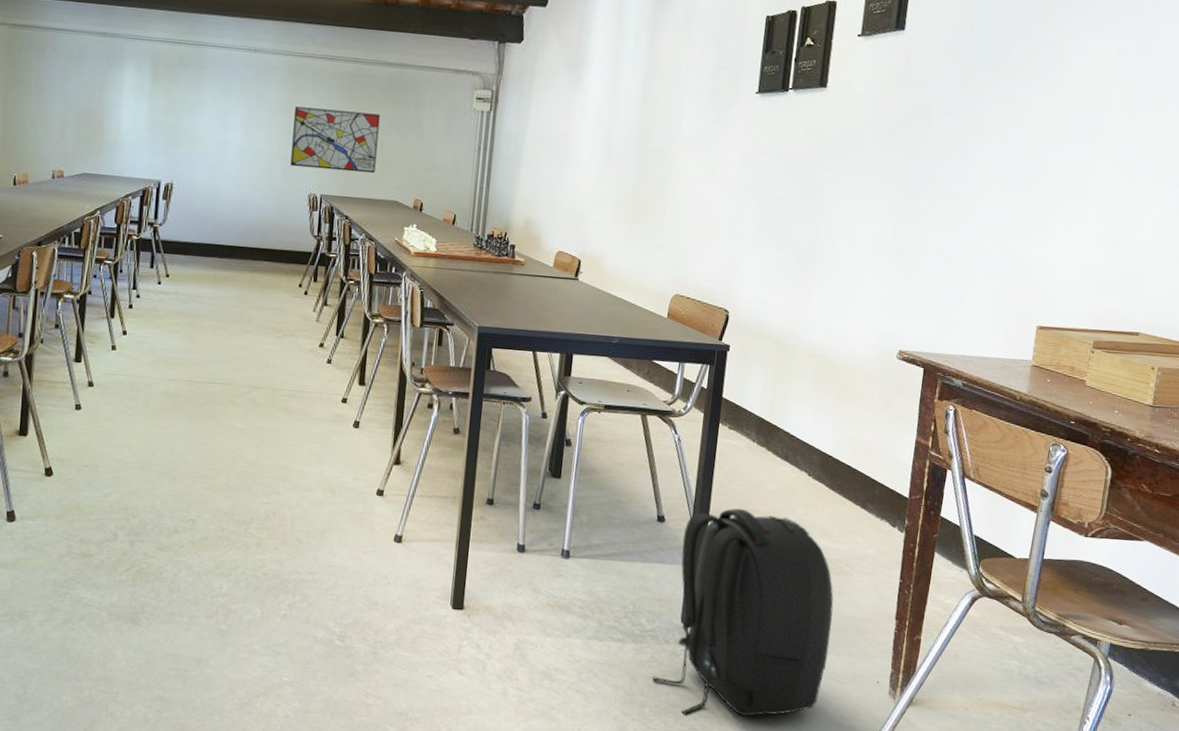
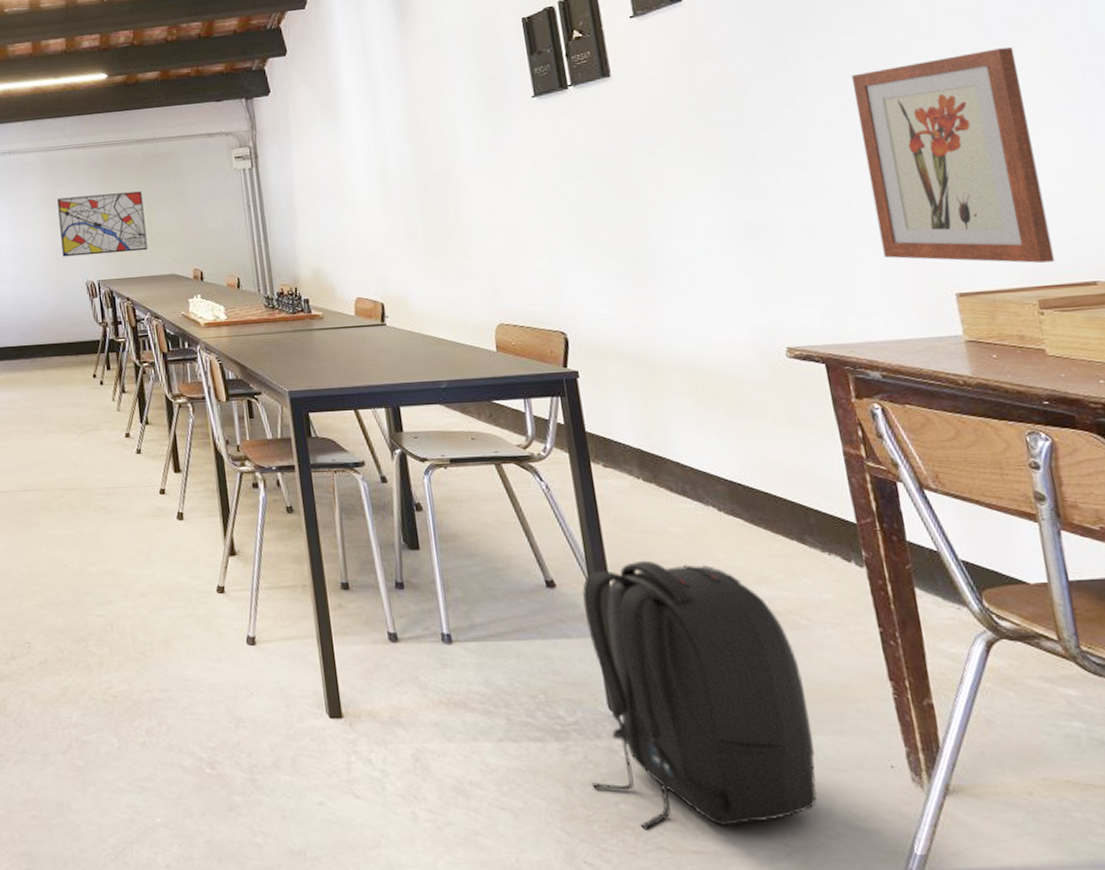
wall art: none [994,125,1145,312] -> present [851,47,1055,263]

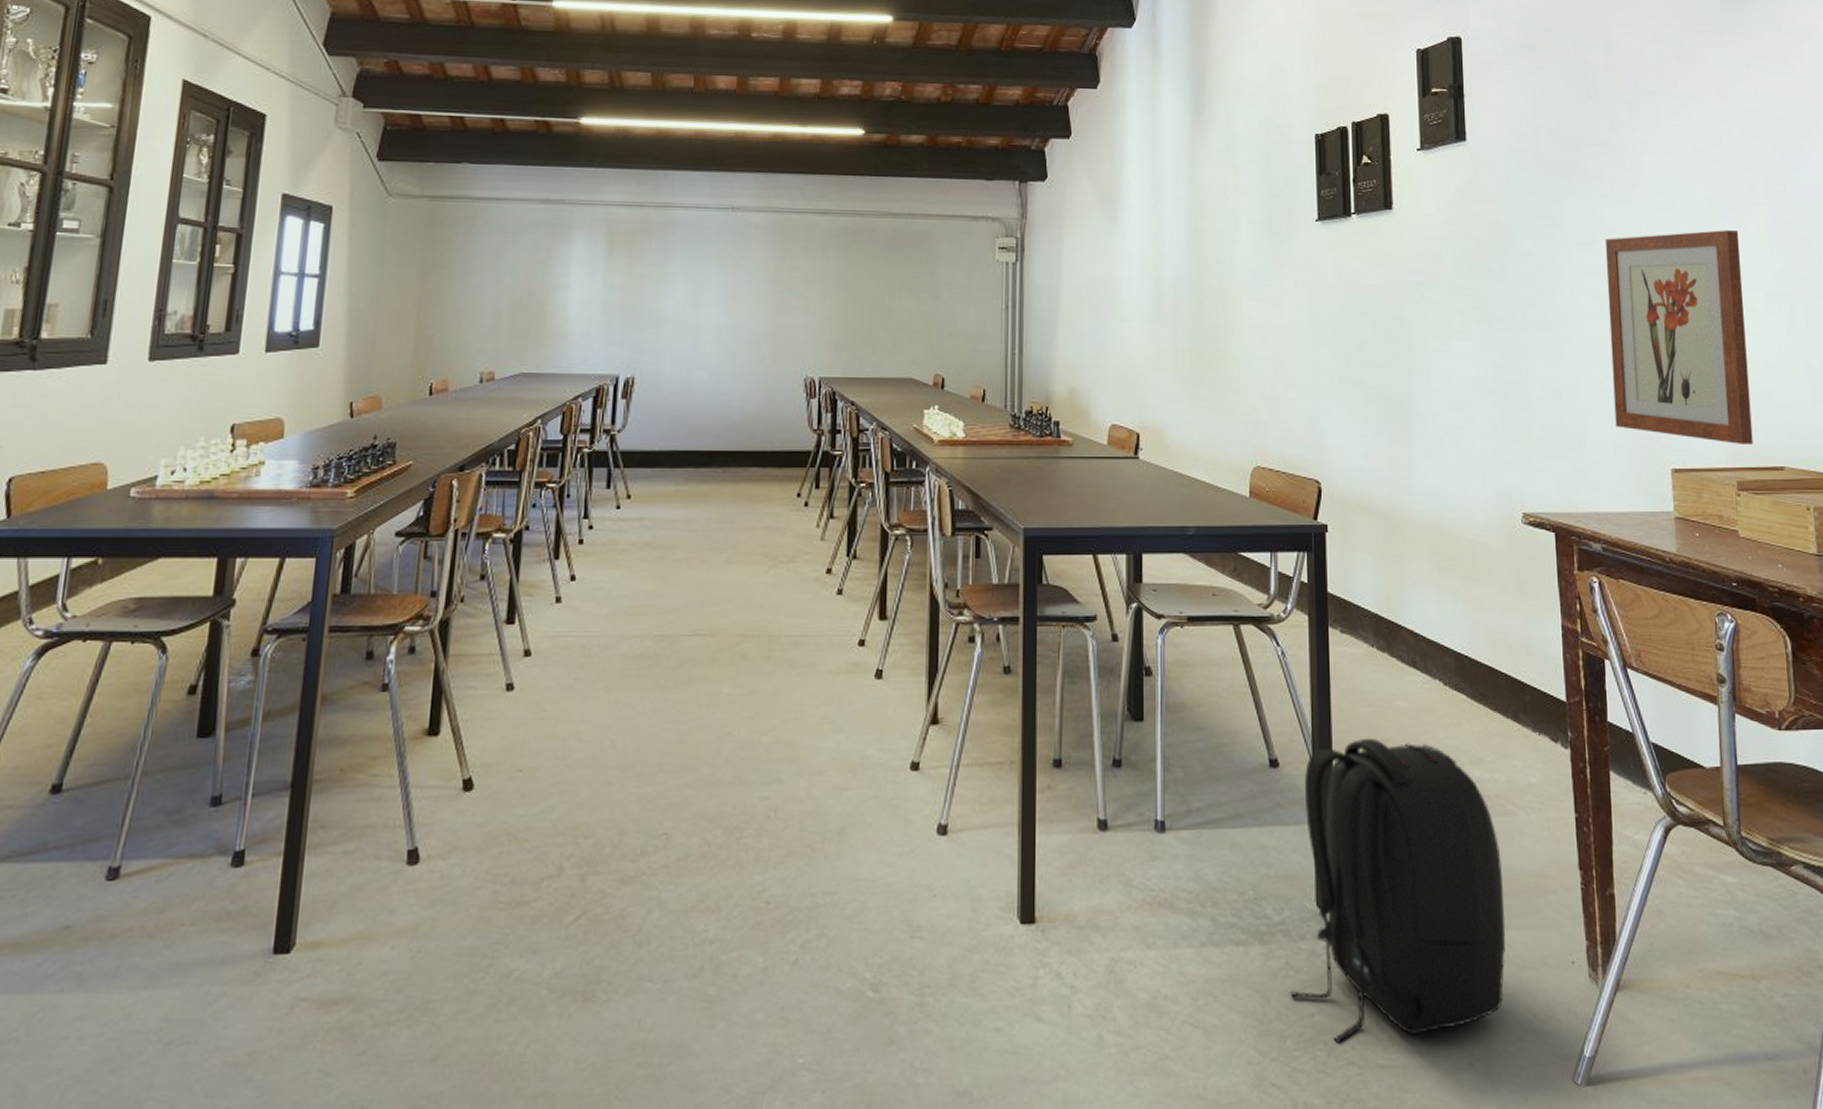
wall art: present [57,191,148,257] -> none [780,272,887,347]

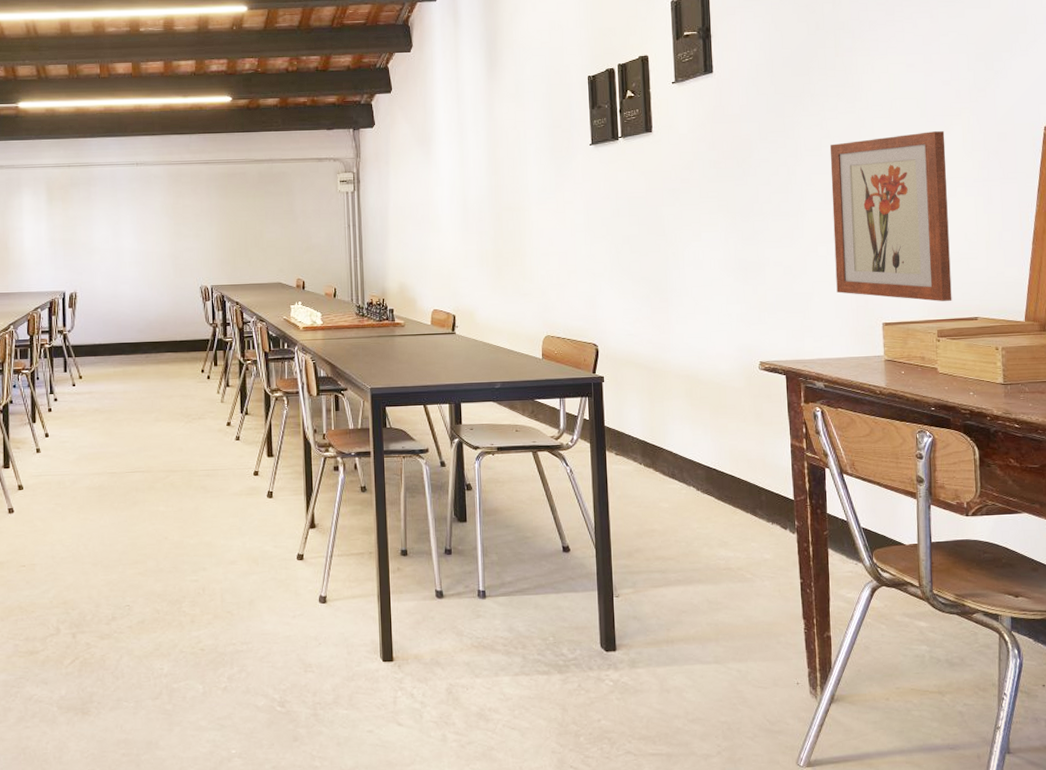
backpack: present [1289,737,1506,1044] -> none [582,529,746,739]

